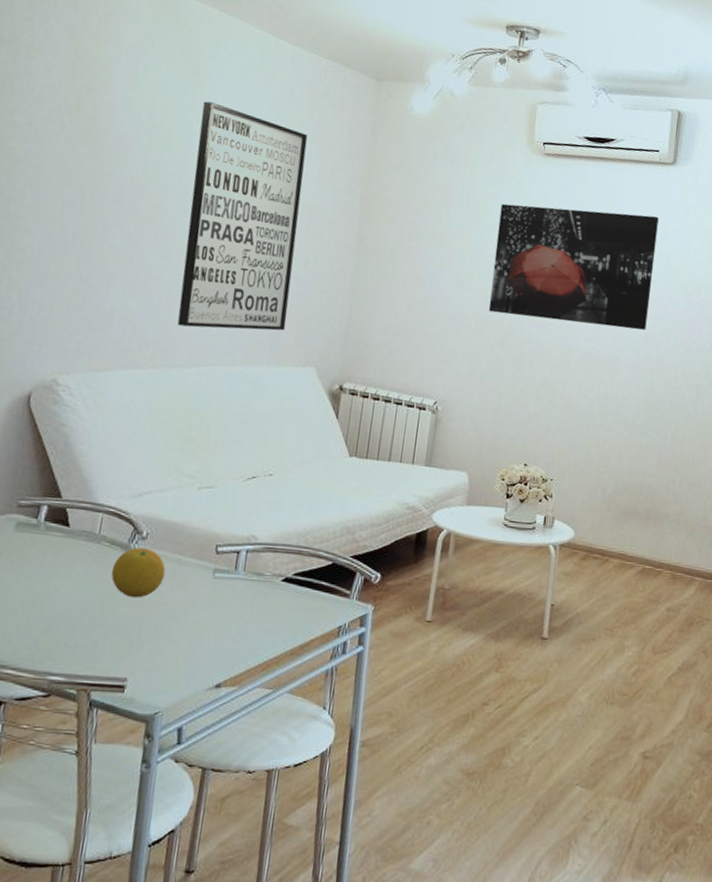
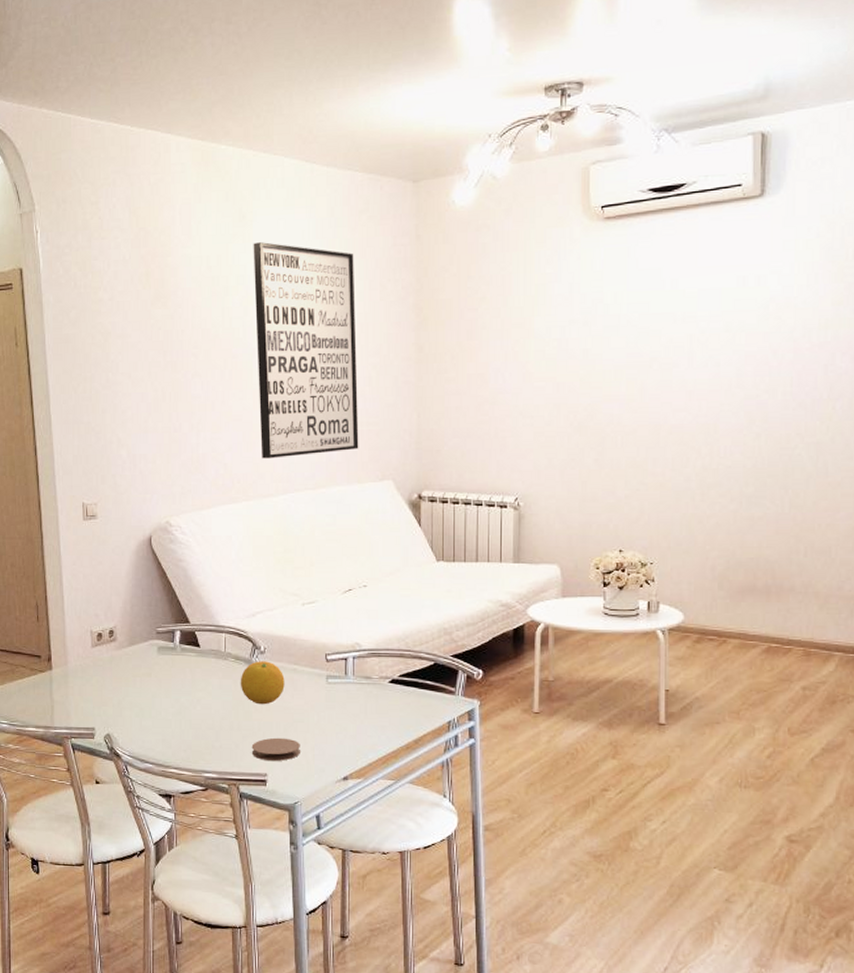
coaster: none [112,636,172,664] -> present [251,737,300,761]
wall art: present [488,203,659,330] -> none [561,260,749,398]

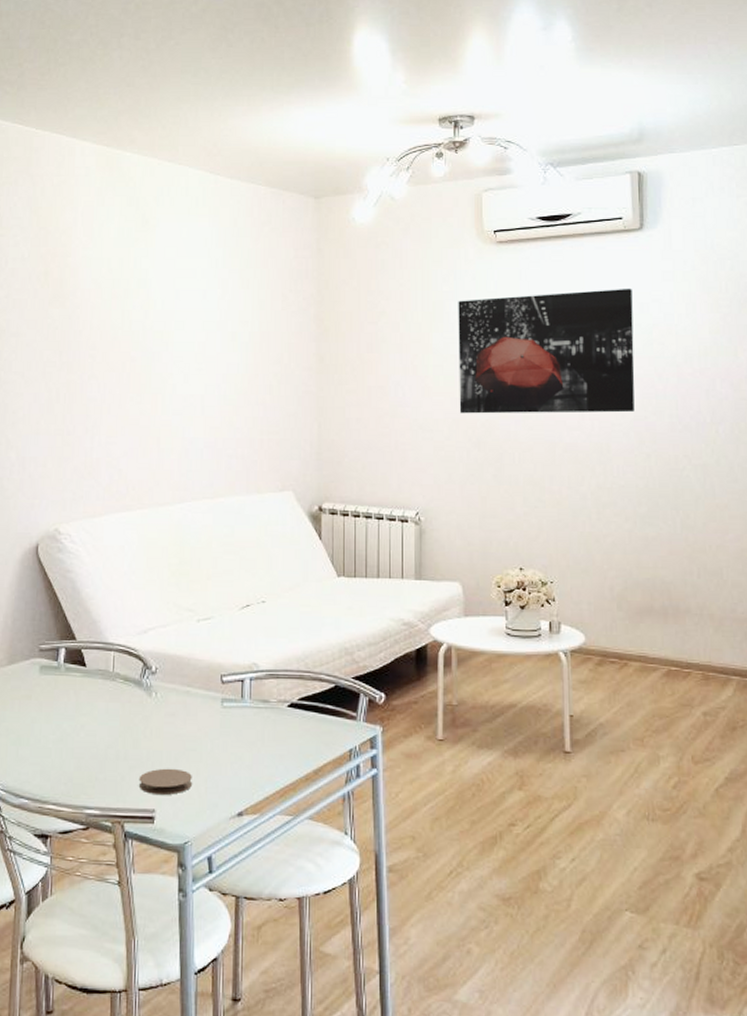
fruit: present [240,661,285,705] -> none [128,682,177,731]
wall art: present [253,242,359,459] -> none [155,248,259,465]
wall art: none [561,260,749,398] -> present [458,288,635,414]

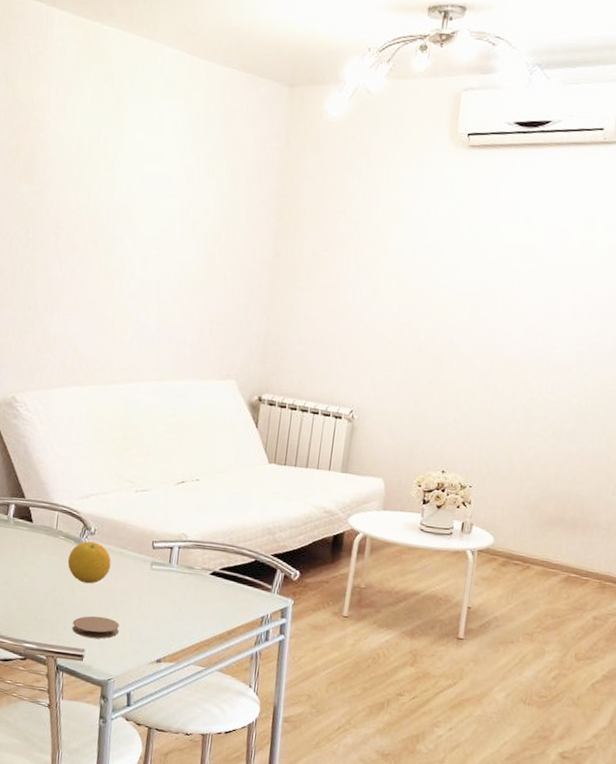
fruit: none [128,682,177,731] -> present [67,541,111,584]
wall art: present [458,288,635,414] -> none [406,203,600,331]

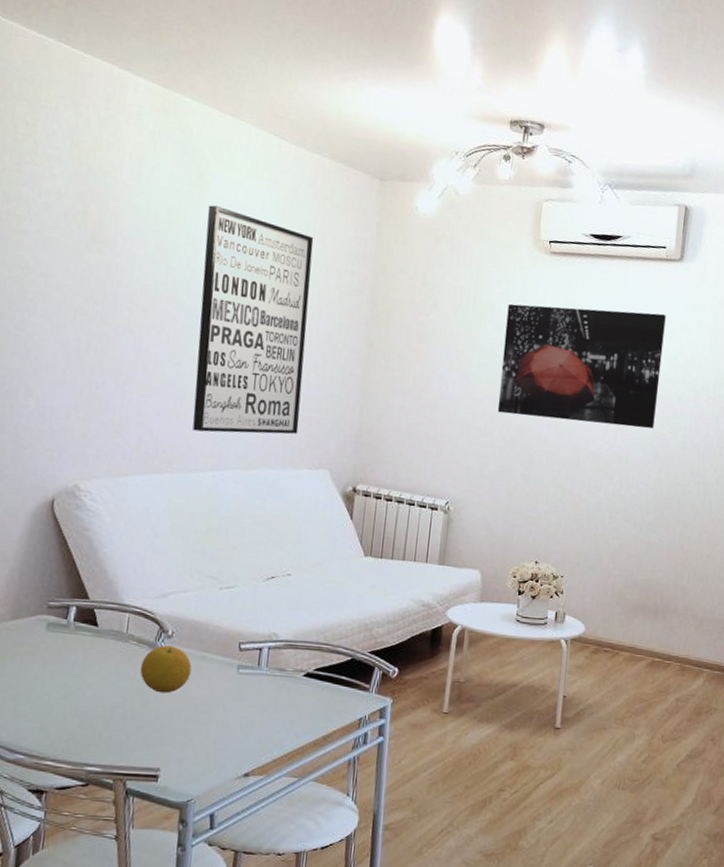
coaster: present [72,616,119,639] -> none [144,729,201,755]
wall art: none [112,129,224,347] -> present [193,205,314,435]
wall art: none [406,203,600,331] -> present [497,303,666,428]

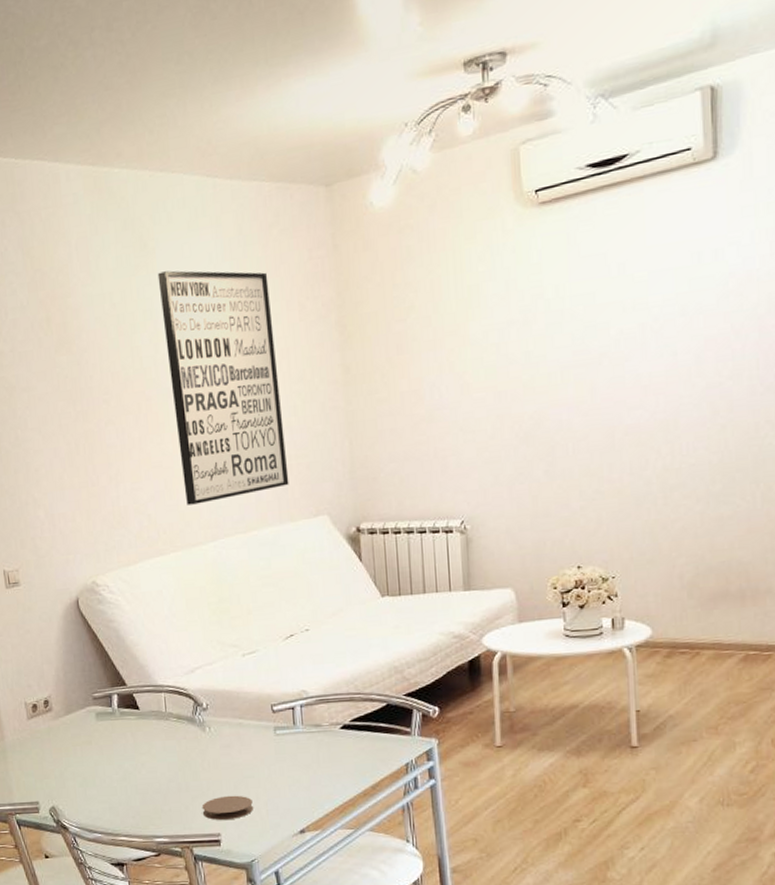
fruit: present [140,645,192,694] -> none [184,717,231,764]
coaster: none [144,729,201,755] -> present [202,795,253,820]
wall art: present [497,303,666,428] -> none [496,233,707,408]

